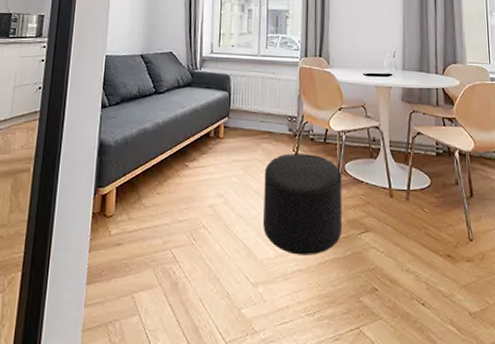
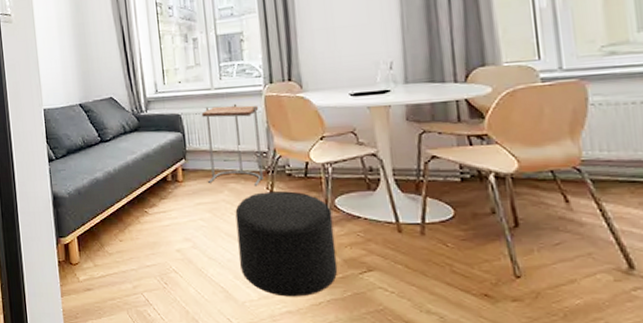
side table: none [245,71,294,148] -> present [201,103,264,187]

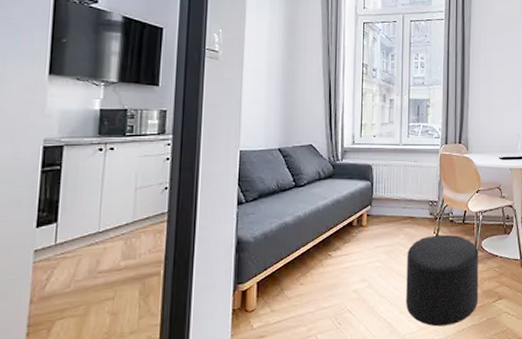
side table: present [201,103,264,187] -> none [388,159,435,231]

